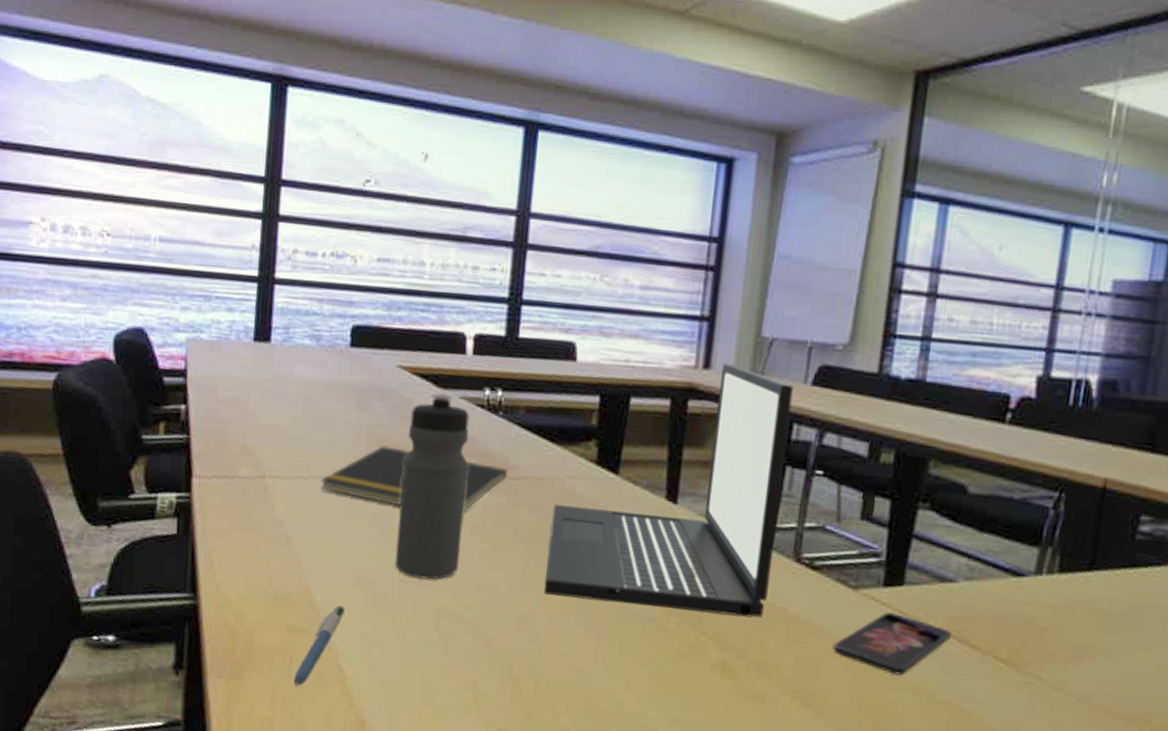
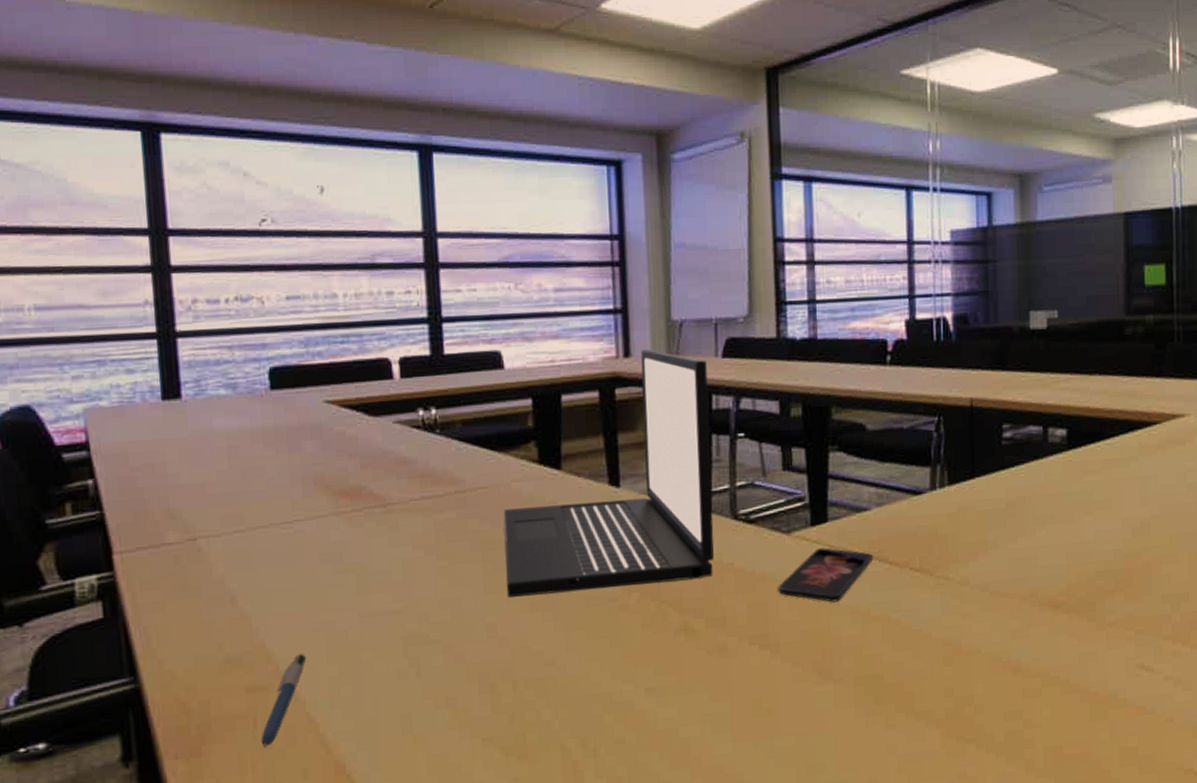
notepad: present [320,446,508,511] -> none [259,482,455,542]
water bottle: present [394,393,470,580] -> none [345,421,418,610]

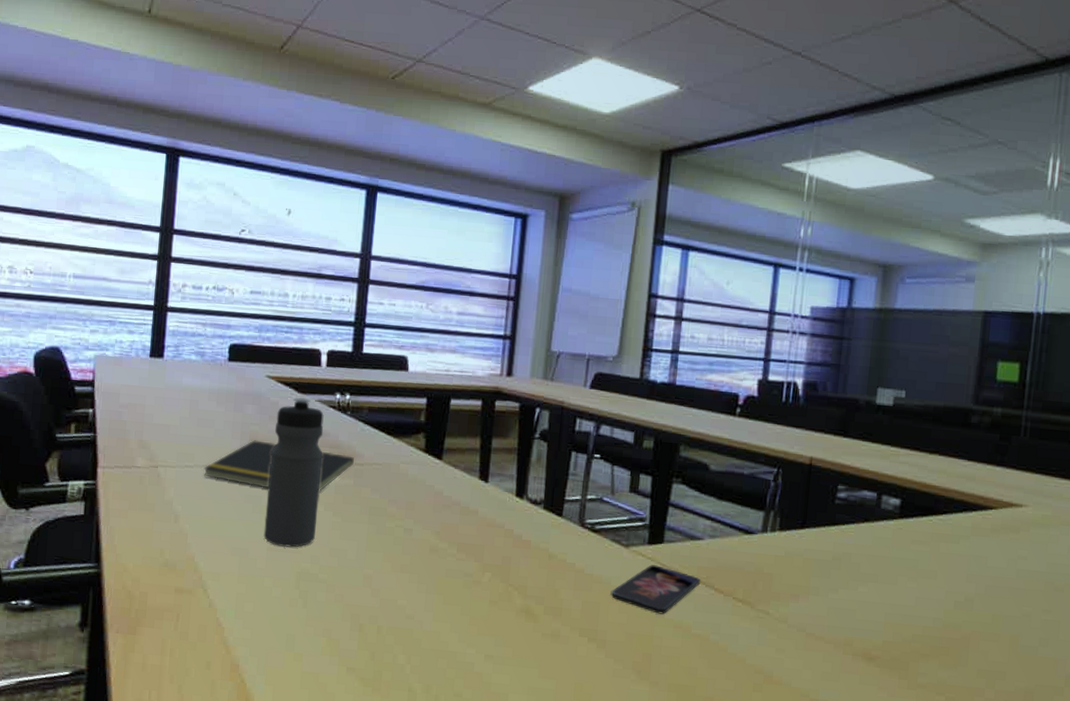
notepad: none [259,482,455,542] -> present [203,440,355,492]
pen: present [261,654,307,748] -> none [180,570,223,638]
water bottle: none [345,421,418,610] -> present [263,397,324,548]
laptop: present [503,349,714,597] -> none [383,372,576,572]

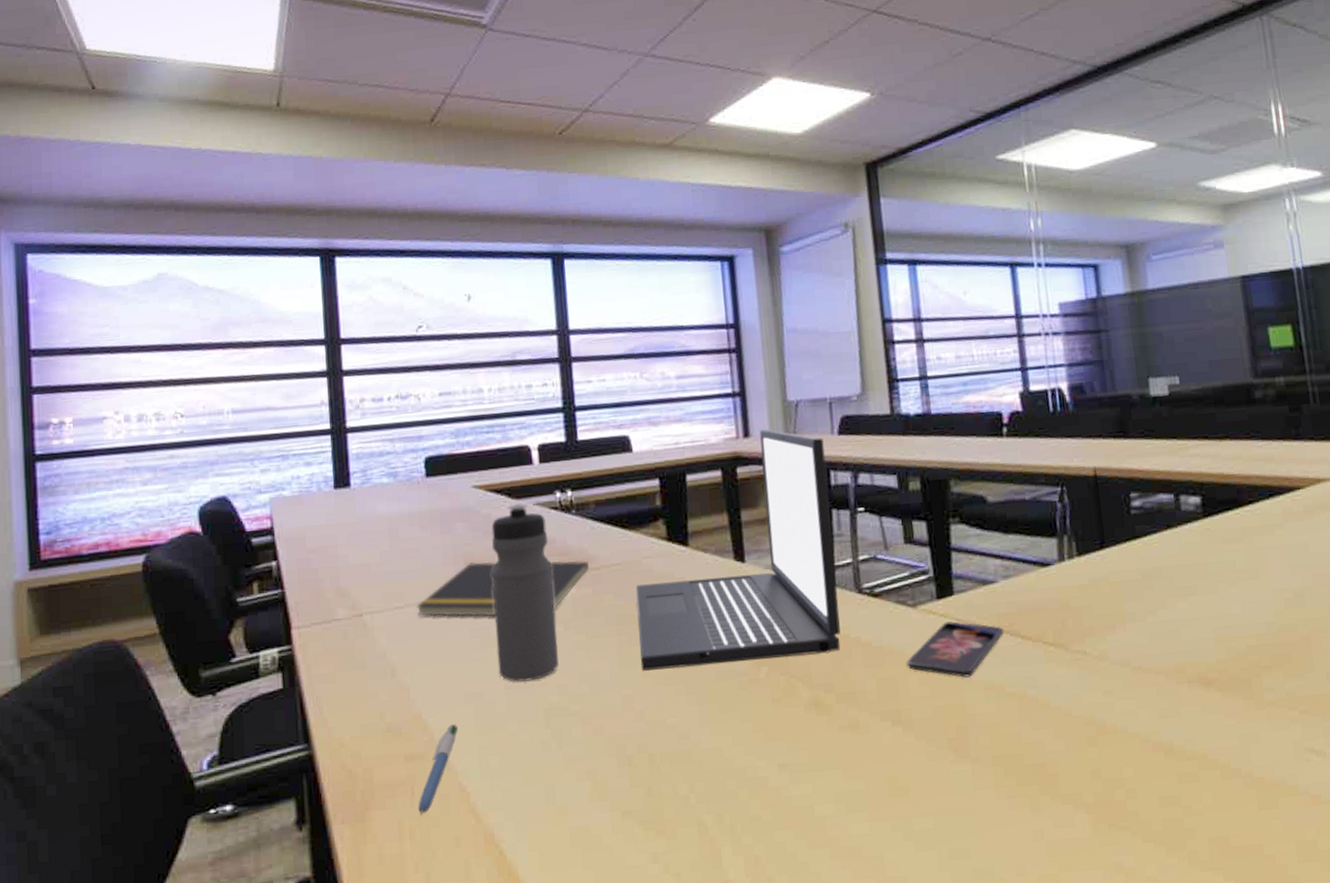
pen: none [180,570,223,638] -> present [418,724,459,815]
laptop: none [383,372,576,572] -> present [635,429,841,671]

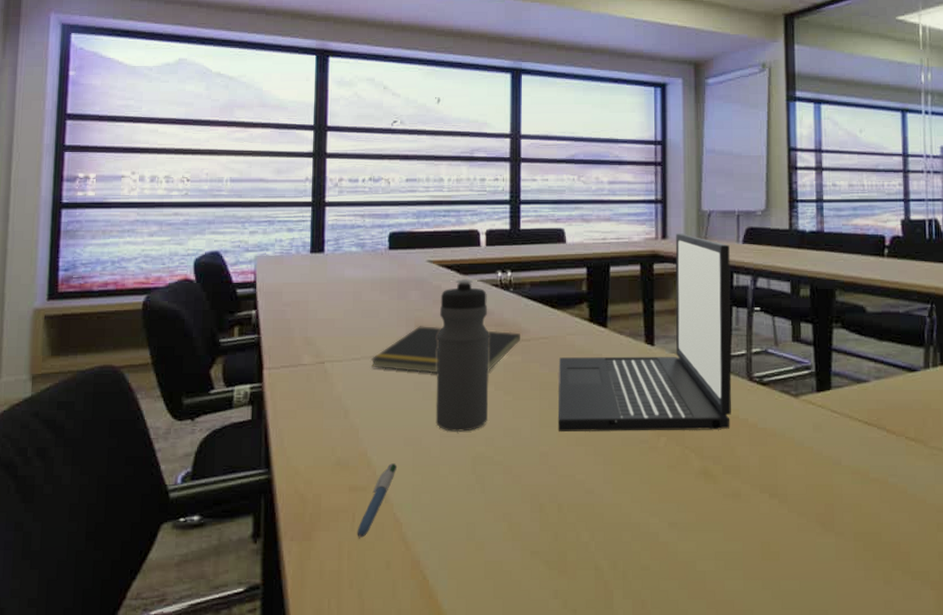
smartphone: present [906,621,1004,678] -> none [786,412,872,462]

